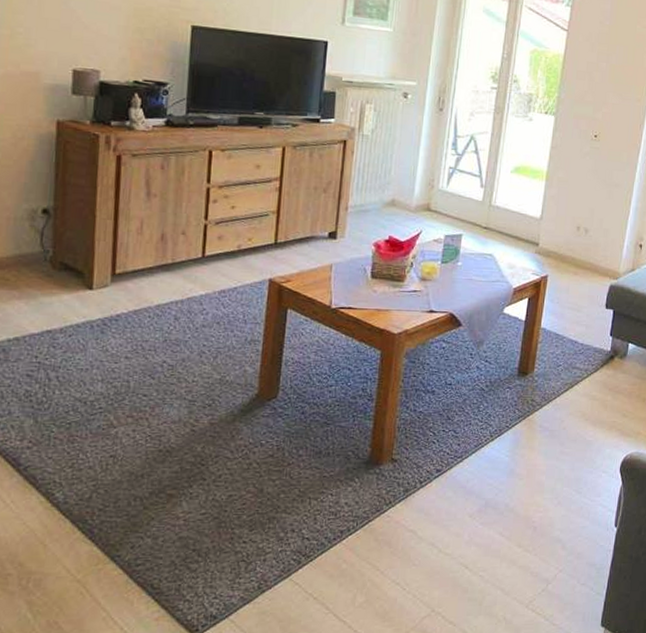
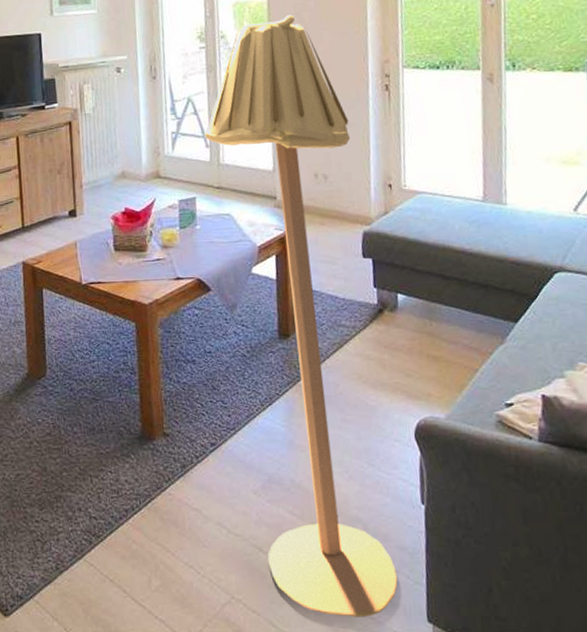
floor lamp: none [471,71,617,625] -> present [203,15,398,617]

